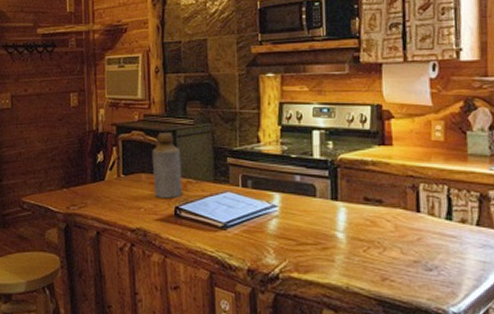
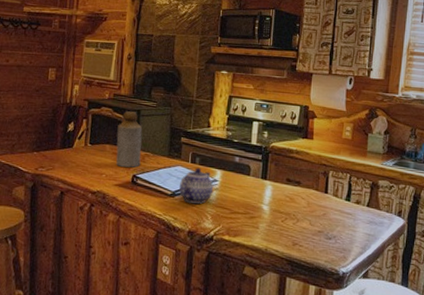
teapot: none [231,192,273,235] -> present [179,167,214,204]

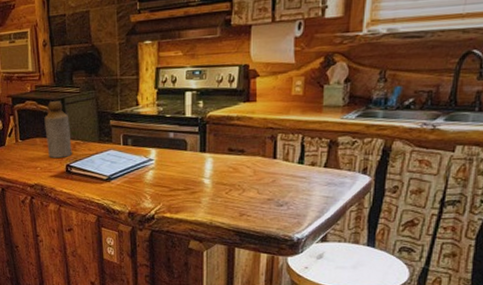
teapot: present [179,167,214,204] -> none [114,149,150,185]

